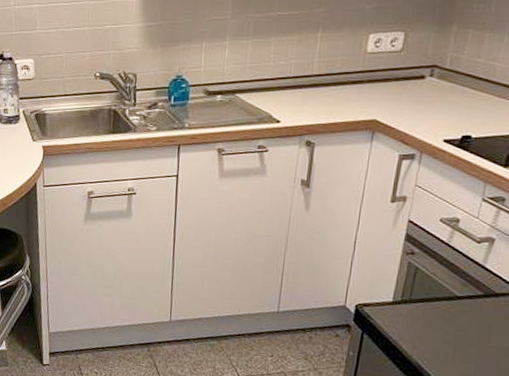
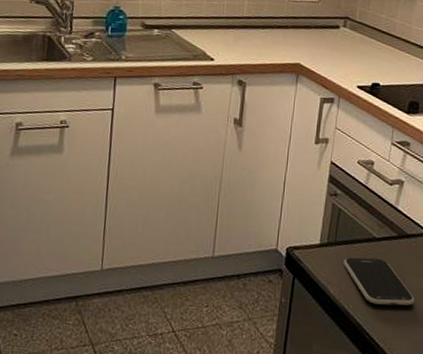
smartphone: none [419,315,500,364] -> present [344,257,414,306]

